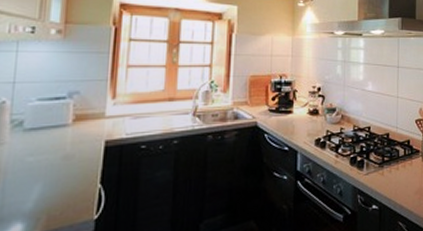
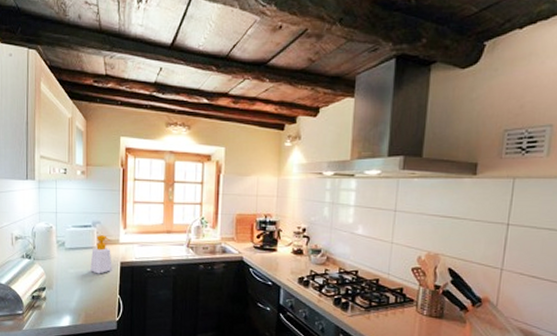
soap bottle: none [60,108,93,160] -> present [90,235,112,274]

